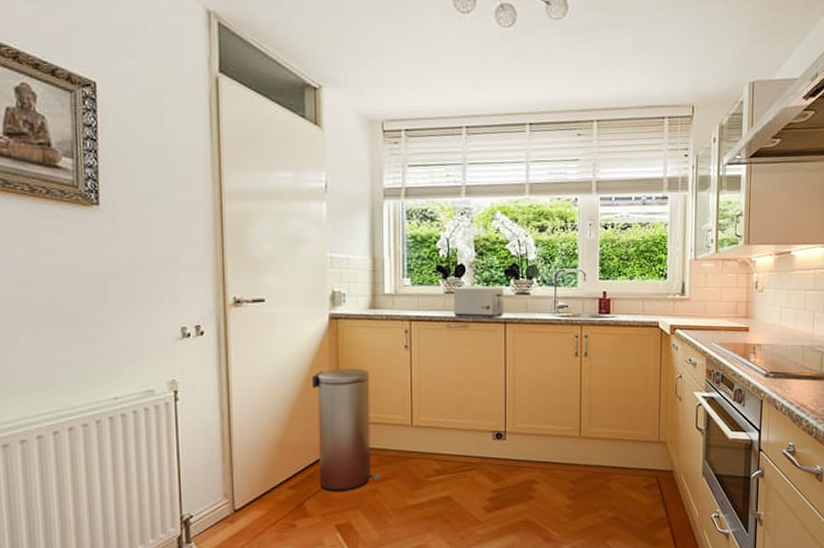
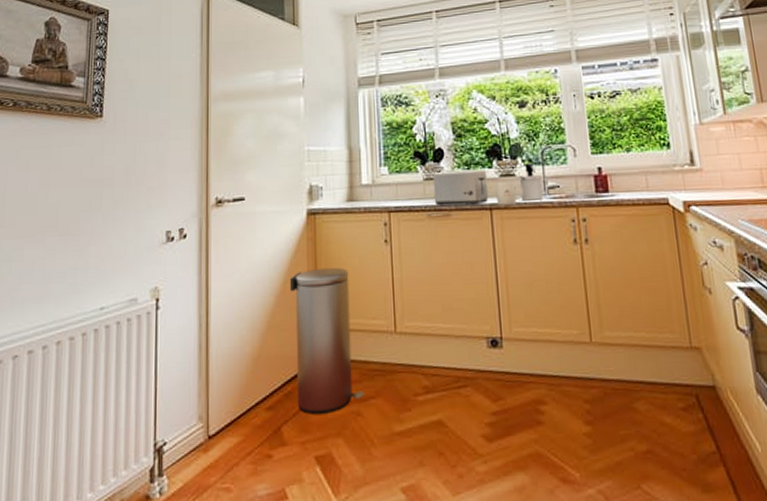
mug: none [511,299,537,320] -> present [495,181,524,205]
soap dispenser: none [533,284,553,317] -> present [519,163,544,201]

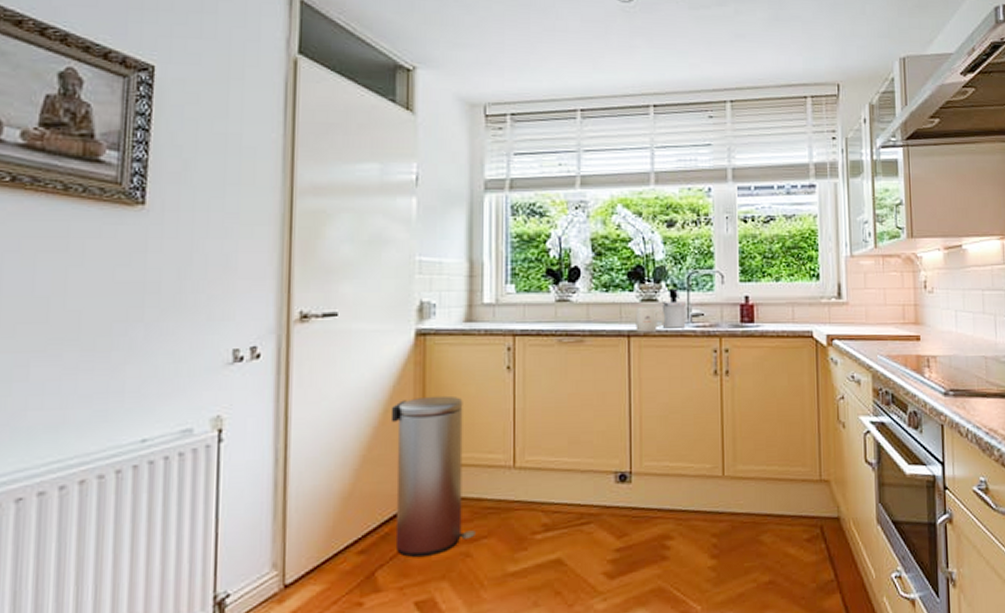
toaster: present [432,170,489,207] -> none [566,293,628,332]

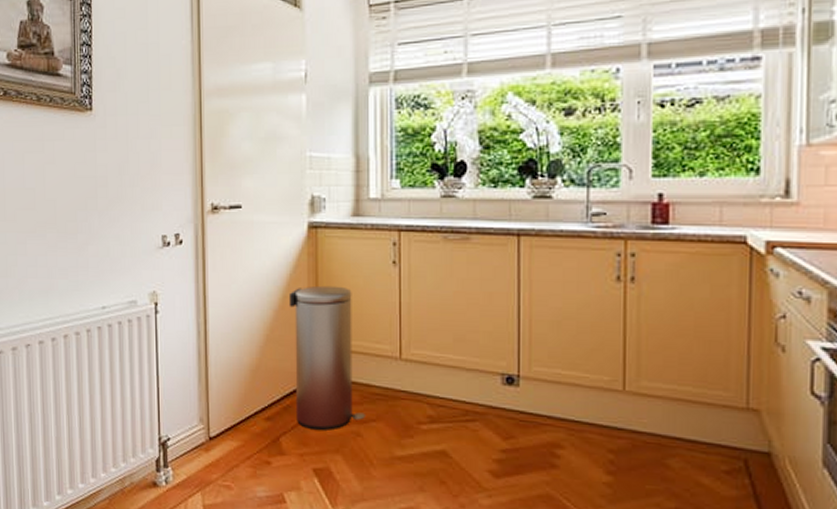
mug: present [635,307,666,332] -> none [526,204,561,231]
soap dispenser: present [661,288,686,328] -> none [556,184,585,228]

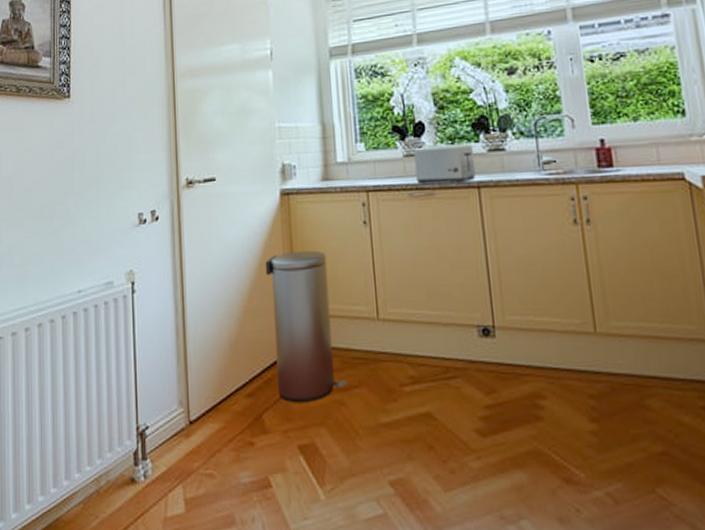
toaster: none [452,189,518,229] -> present [413,144,476,185]

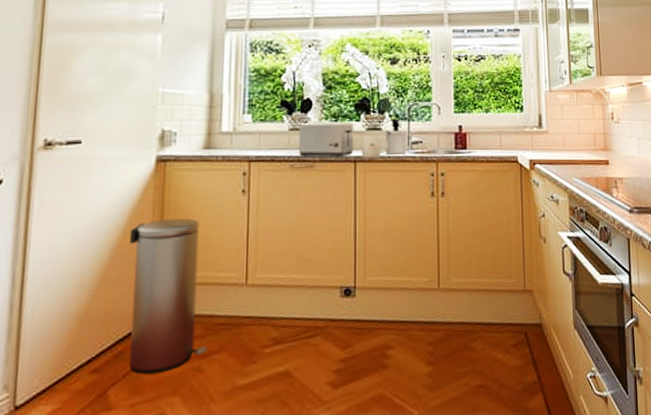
mug: none [483,156,516,183] -> present [361,135,389,158]
soap dispenser: none [509,136,538,178] -> present [385,118,407,155]

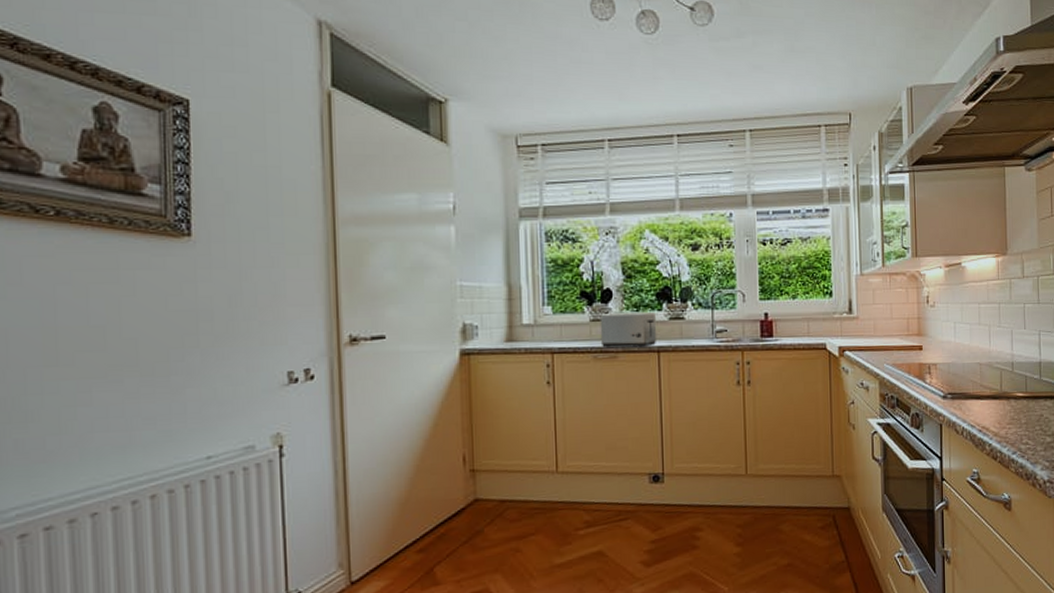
pedal bin: present [128,218,207,374] -> none [440,409,524,554]
mug: present [361,135,389,158] -> none [664,324,693,348]
soap dispenser: present [385,118,407,155] -> none [688,307,711,344]

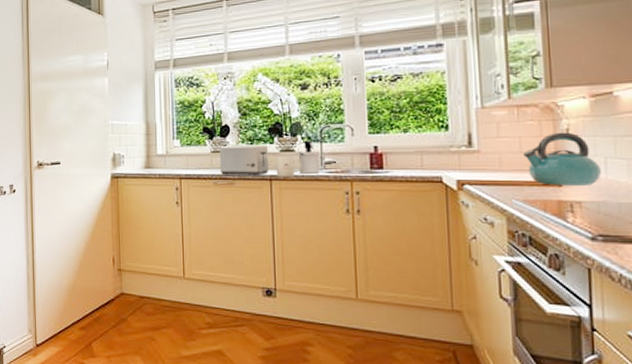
mug: none [664,324,693,348] -> present [276,156,302,177]
soap dispenser: none [688,307,711,344] -> present [298,140,320,174]
kettle: none [893,299,952,350] -> present [523,132,602,186]

